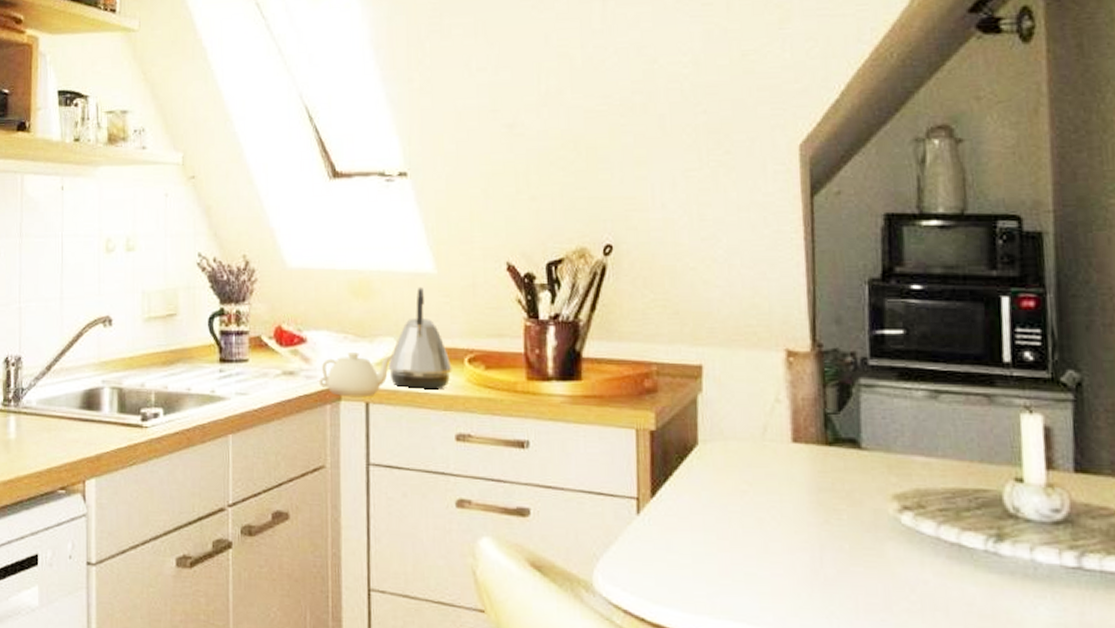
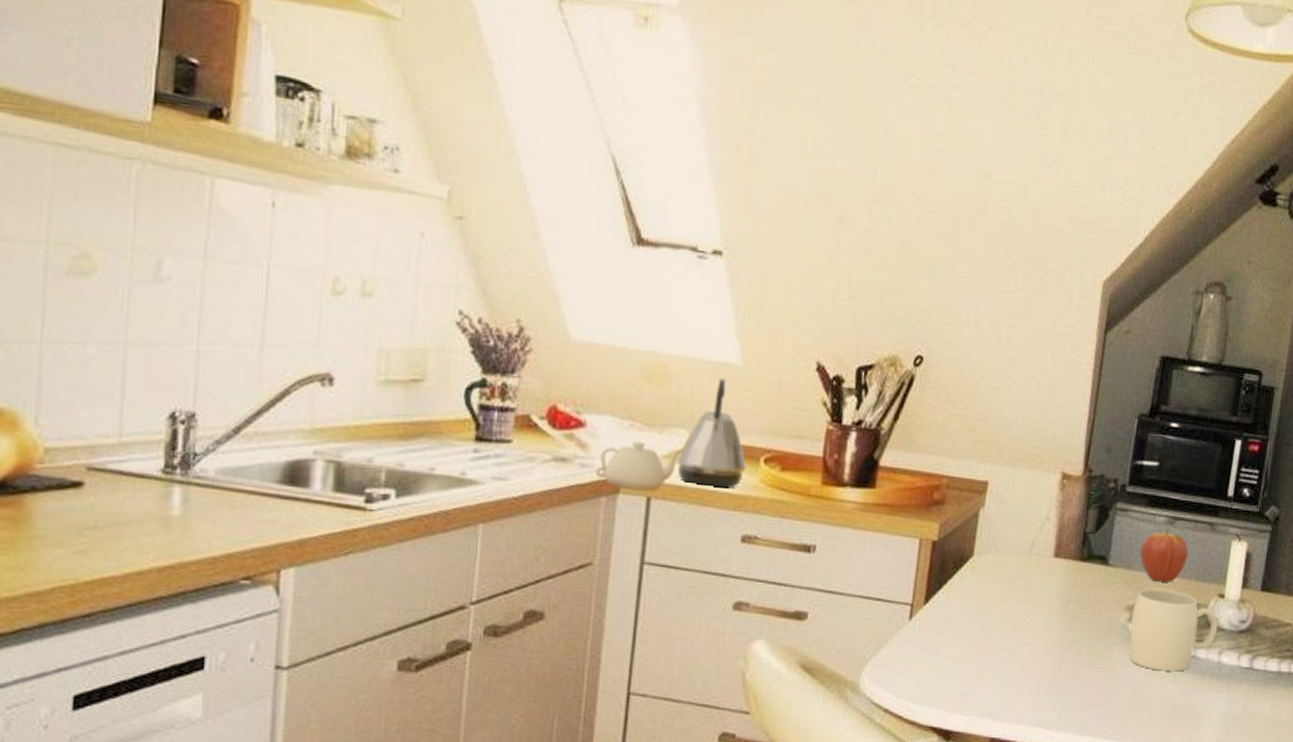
fruit: none [899,403,964,466] -> present [1140,528,1189,583]
mug: none [902,473,1022,572] -> present [1129,588,1218,672]

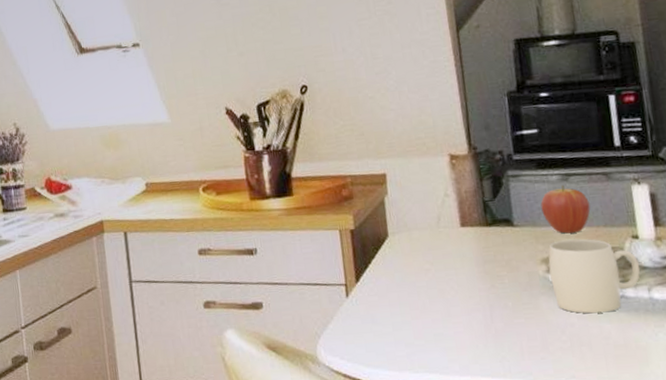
teapot: present [595,441,685,492] -> none [84,192,144,230]
kettle: present [676,378,746,488] -> none [139,134,191,217]

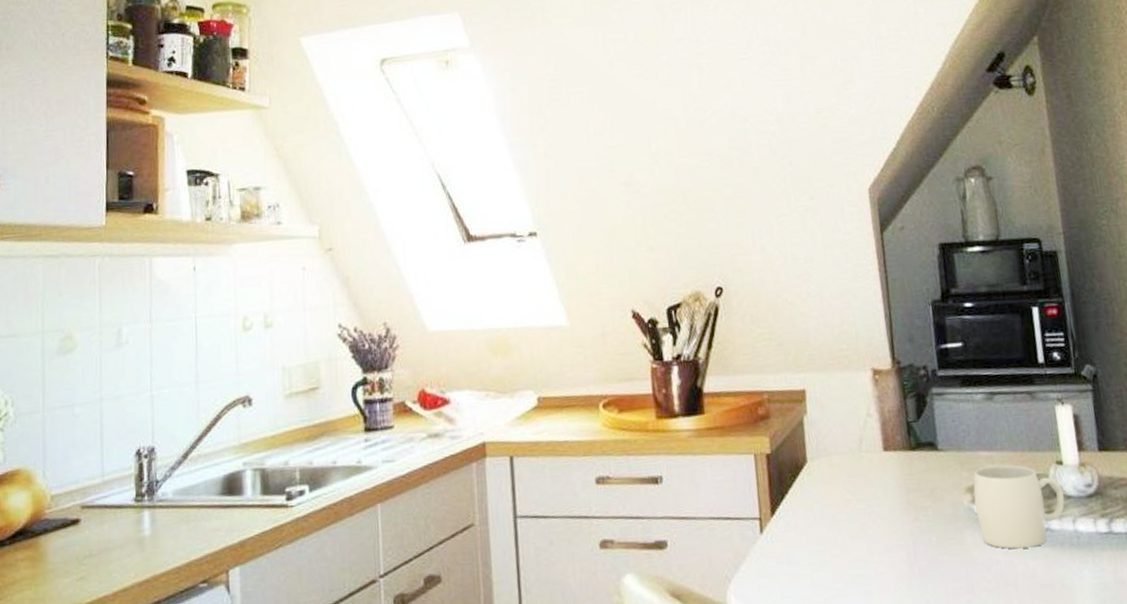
fruit: present [540,184,591,234] -> none [965,404,1016,459]

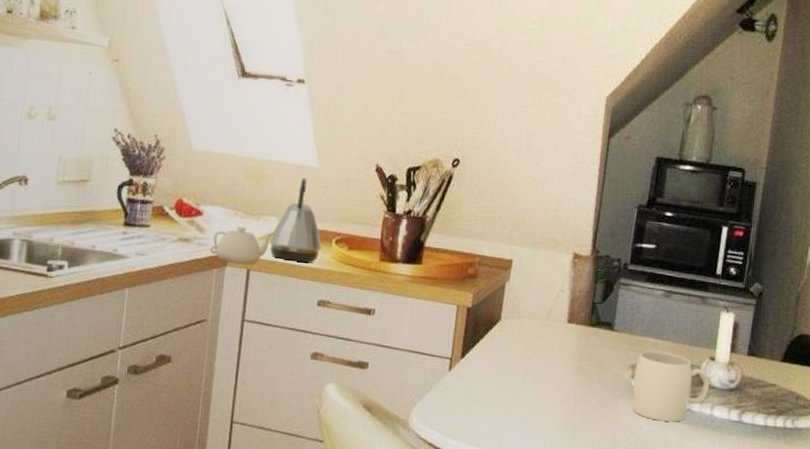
teapot: none [463,408,535,454] -> present [209,226,276,266]
kettle: none [529,339,589,439] -> present [269,177,322,263]

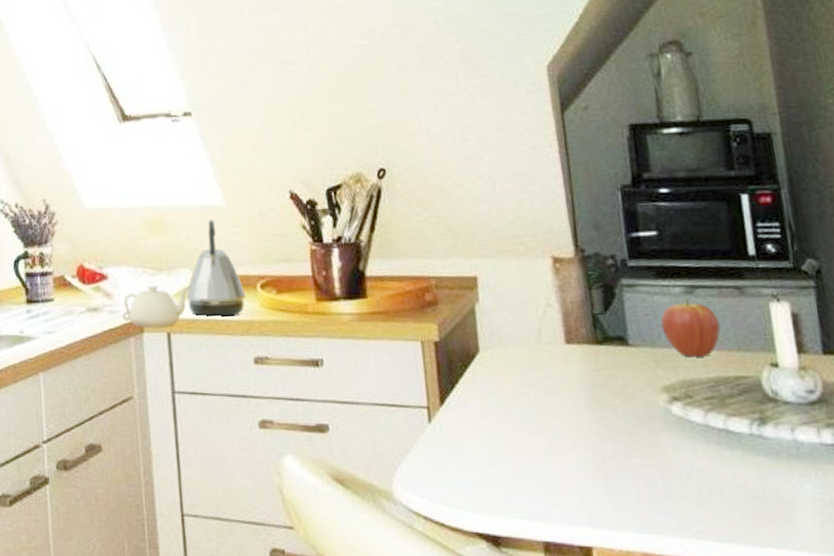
mug: present [633,350,710,422] -> none [670,364,782,456]
fruit: none [640,300,683,346] -> present [660,298,721,357]

